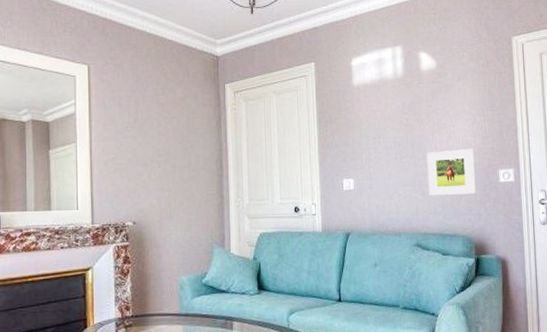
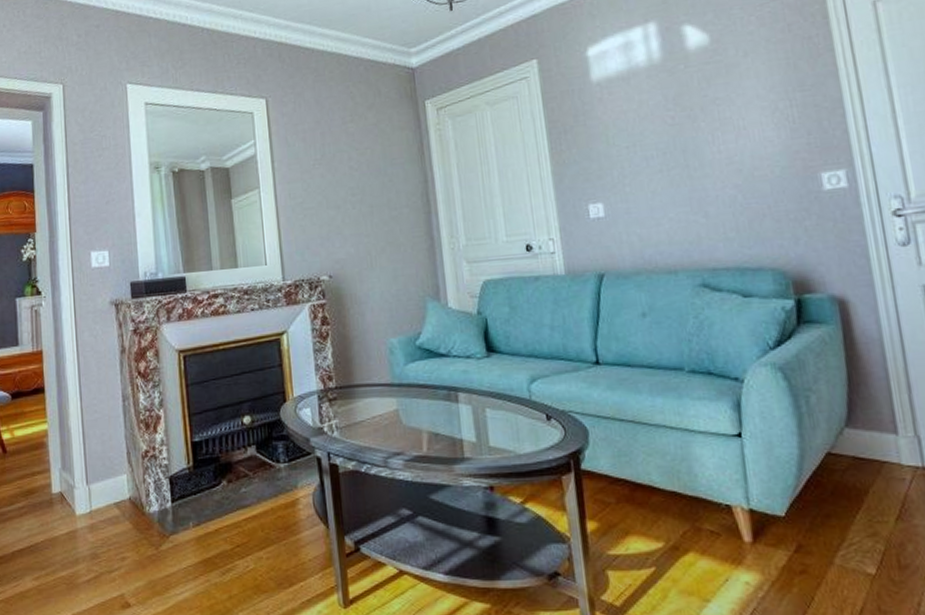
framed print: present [426,148,476,196] -> none [706,146,787,218]

